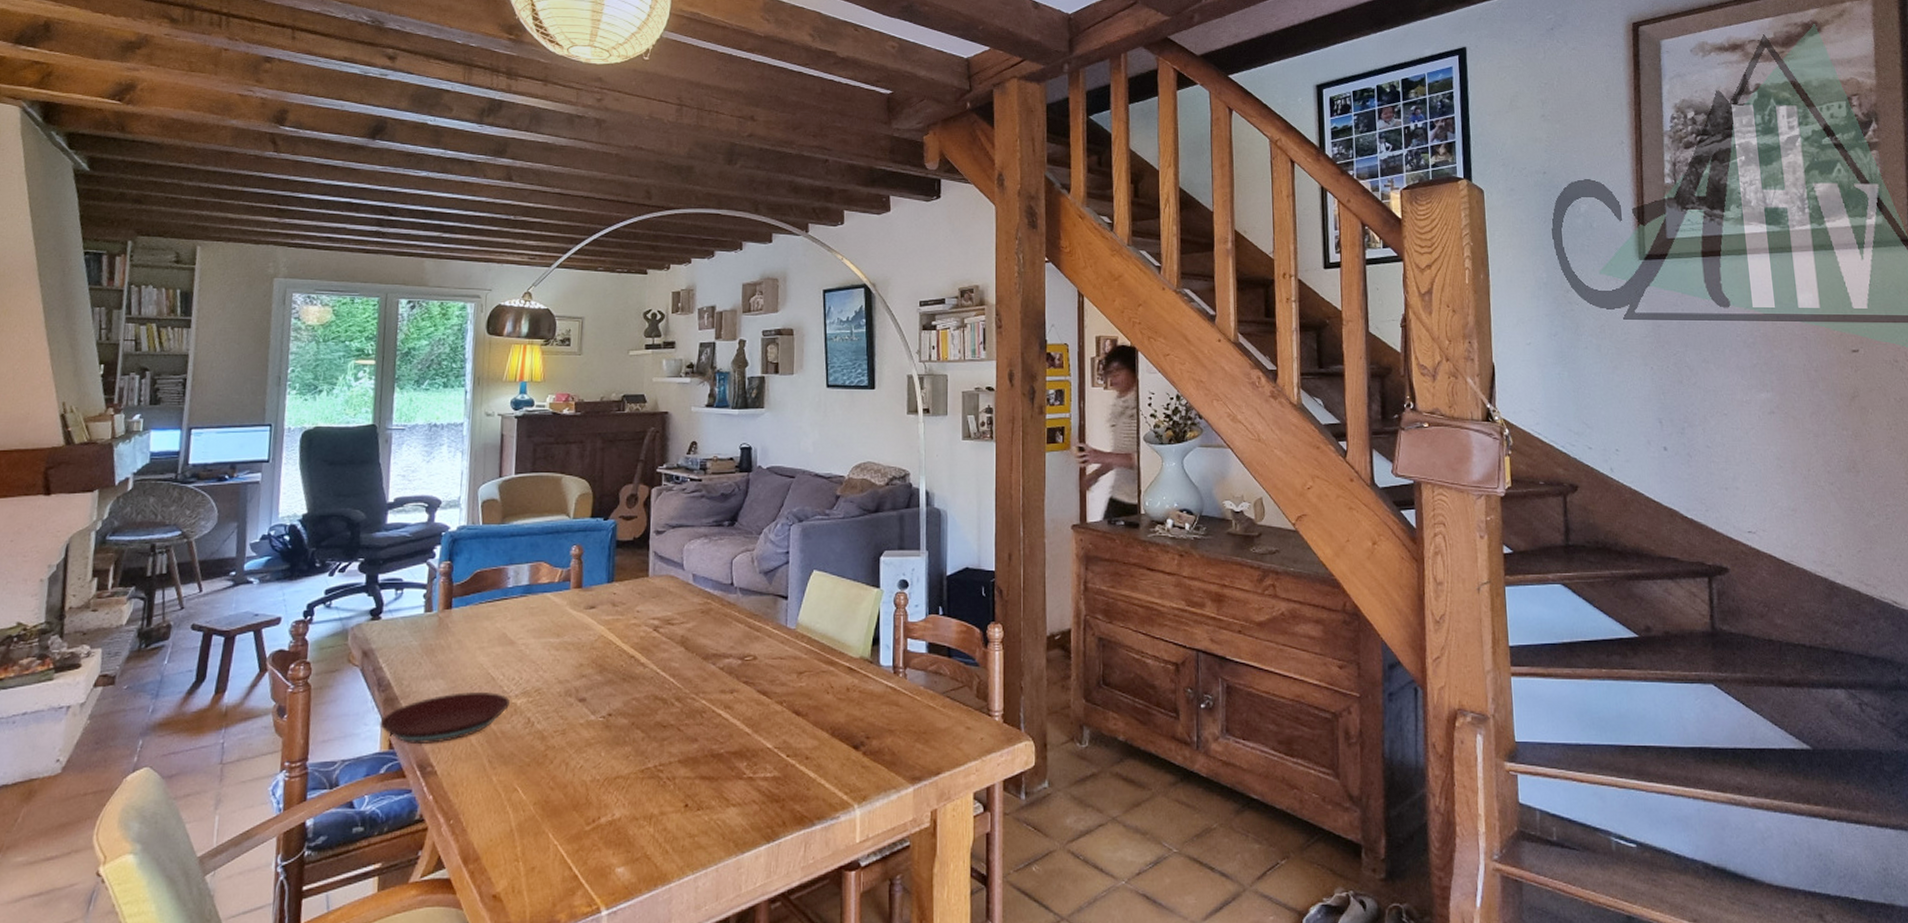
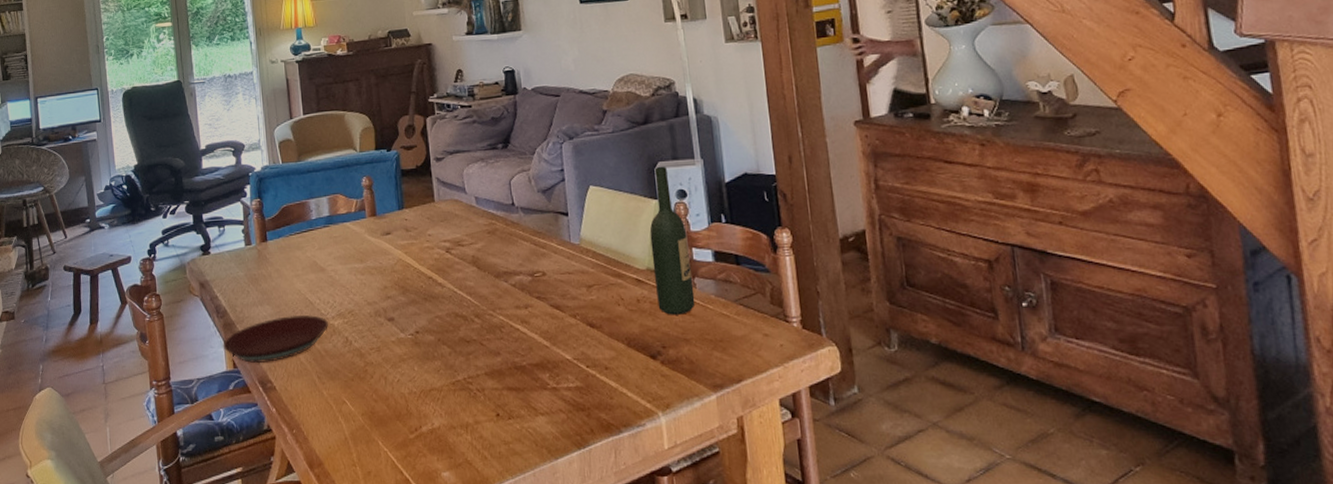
wine bottle: none [866,555,905,705] -> present [649,166,695,315]

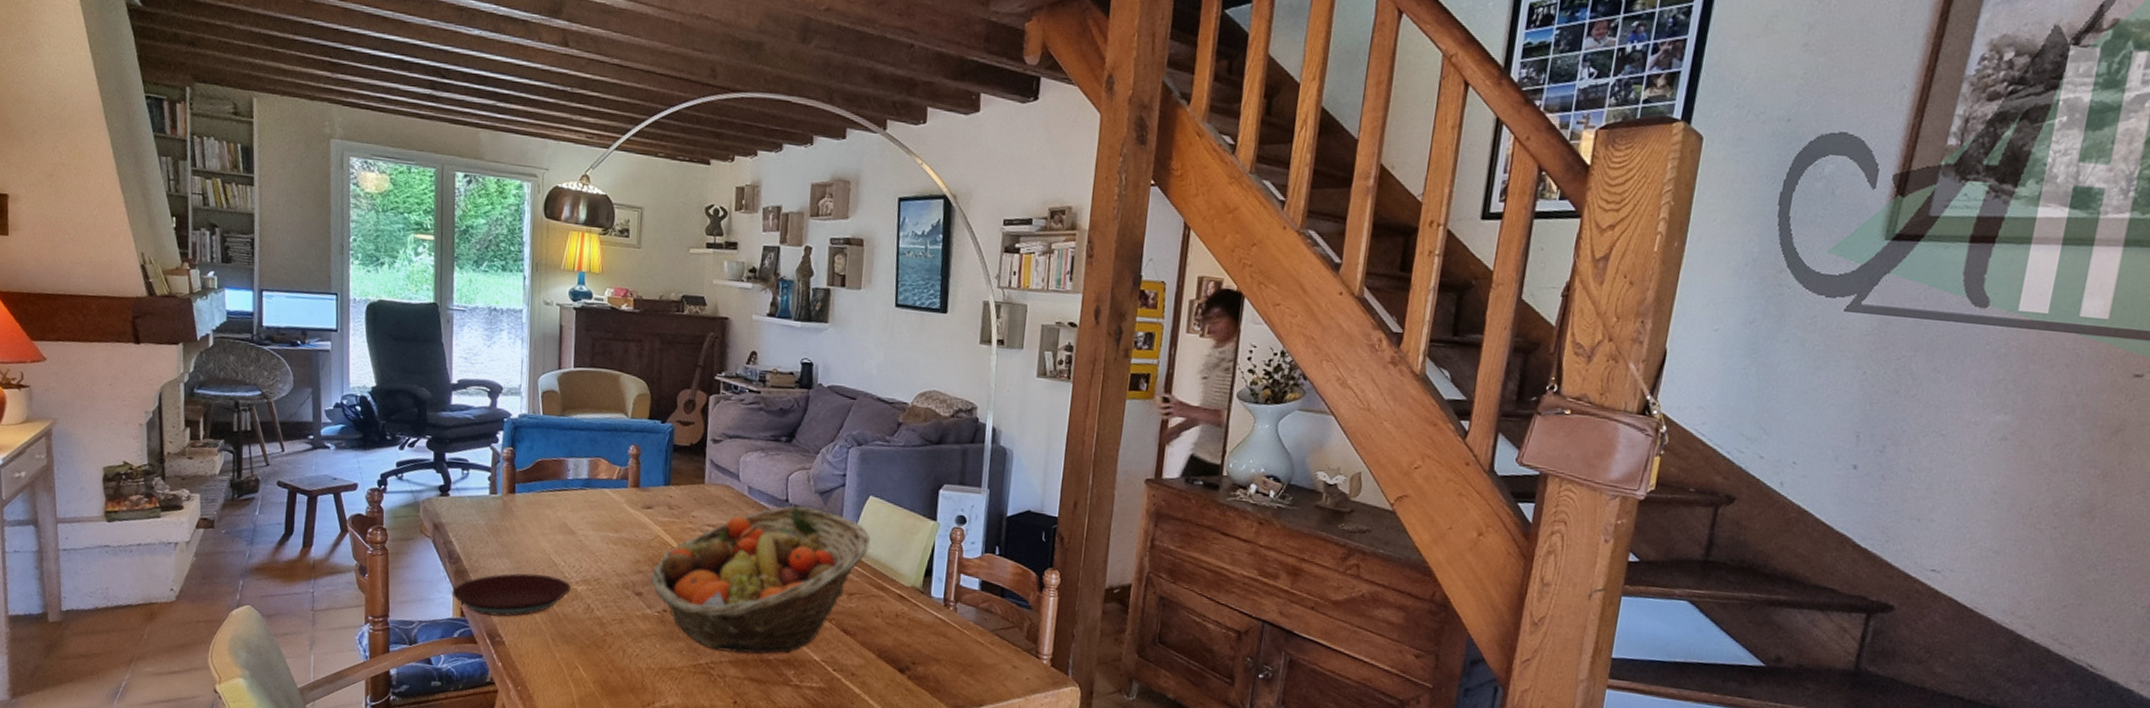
fruit basket: none [399,207,599,364] -> present [650,506,870,654]
wine bottle: present [649,166,695,315] -> none [916,488,959,636]

